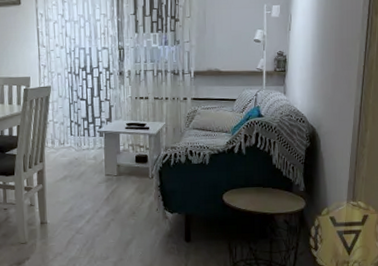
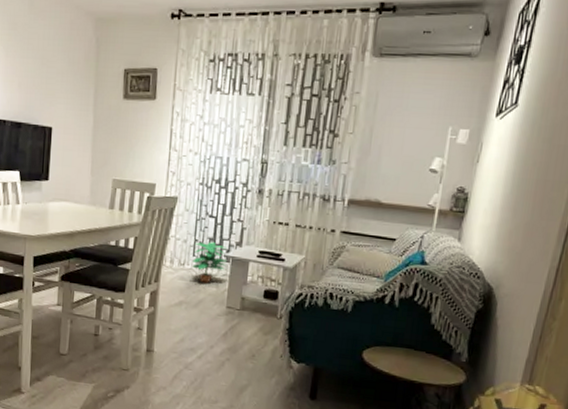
potted plant: none [71,121,100,157] -> present [192,242,227,283]

